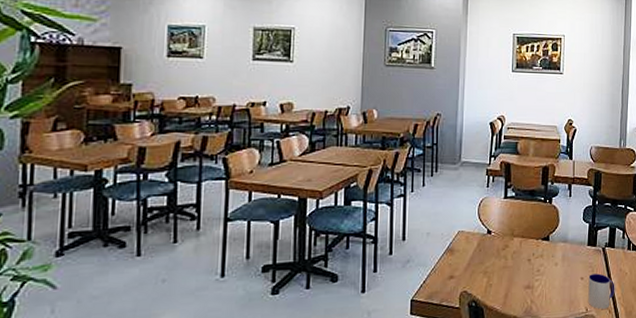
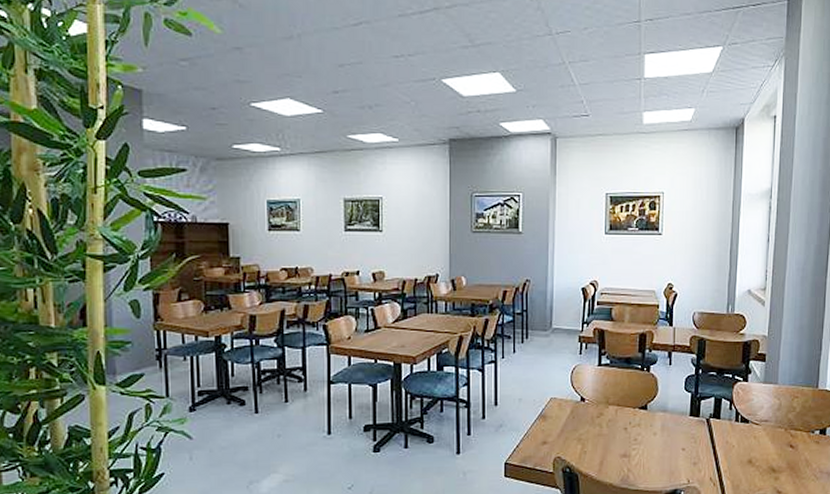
mug: present [588,273,615,309] -> none [690,445,721,482]

